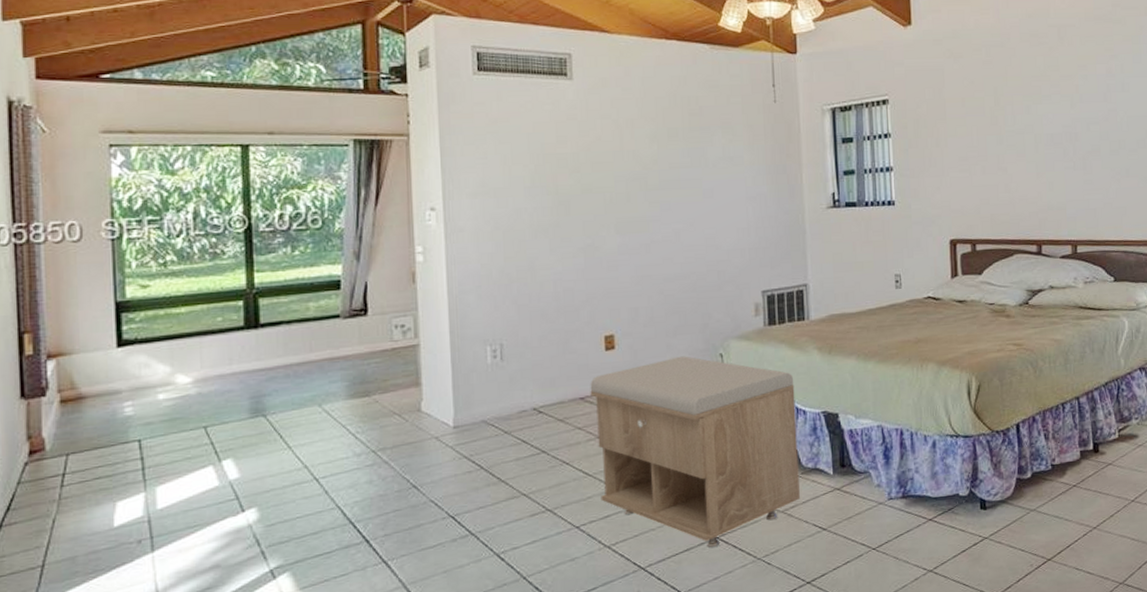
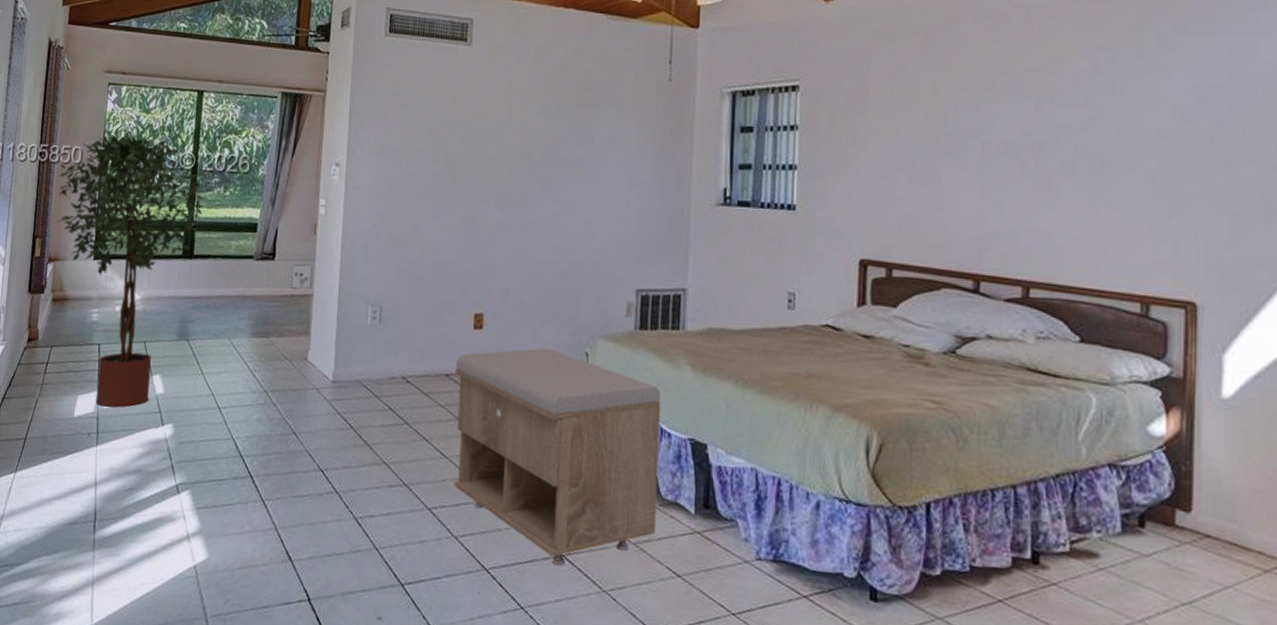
potted tree: none [46,200,266,508] -> present [57,134,204,408]

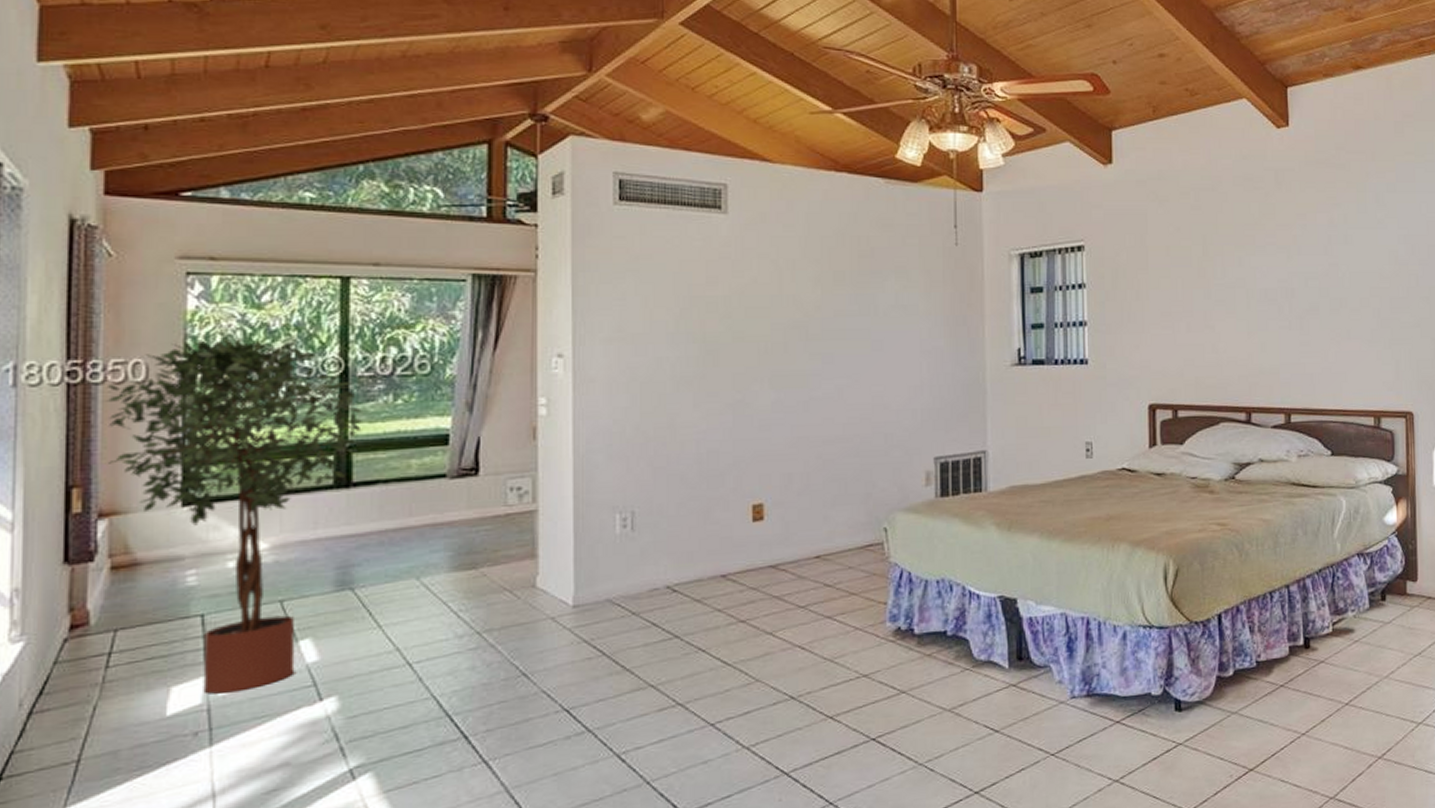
storage bench: present [453,348,661,566] -> none [733,529,970,751]

